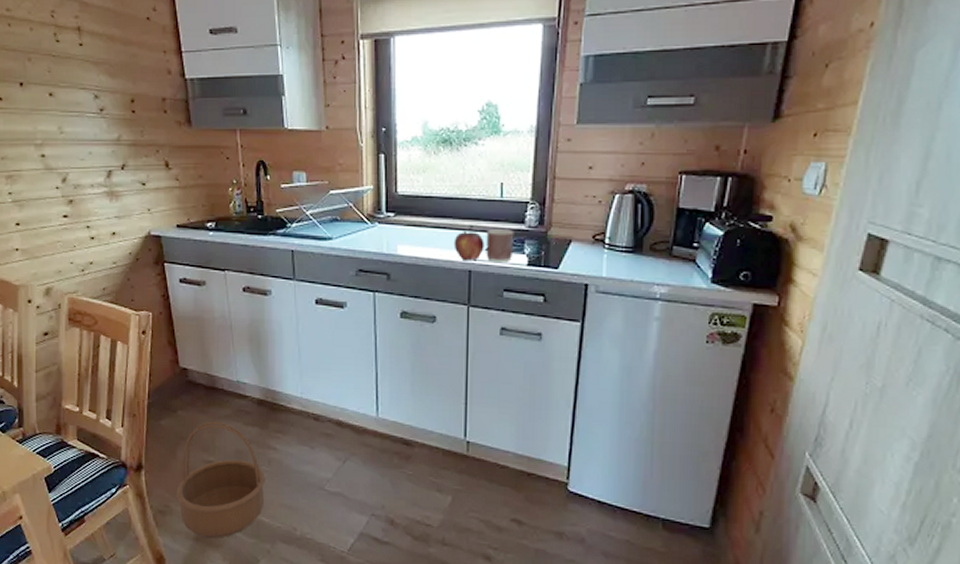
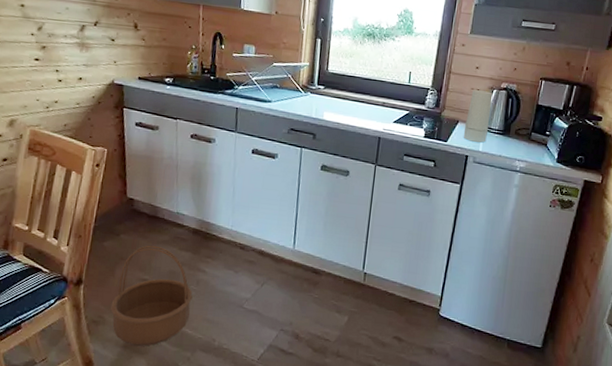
fruit: present [453,230,484,261] -> none [368,105,393,130]
mug: present [486,229,514,262] -> none [393,106,416,133]
canister: none [579,197,615,267] -> present [463,90,493,143]

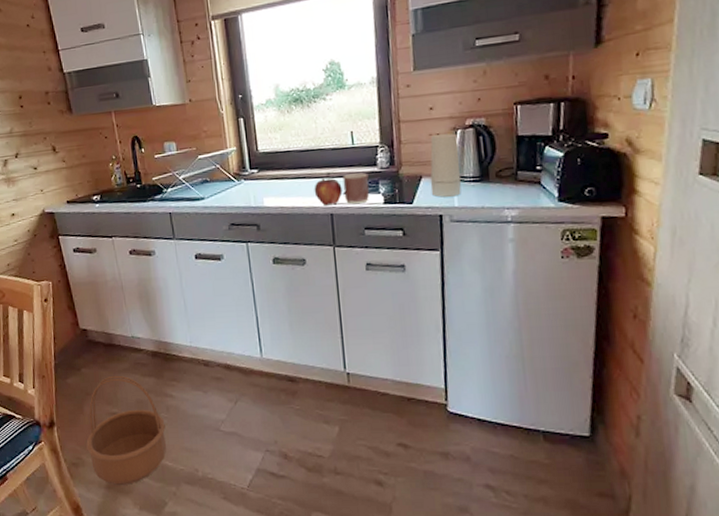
fruit: none [368,105,393,130] -> present [314,178,343,206]
mug: none [393,106,416,133] -> present [342,173,370,204]

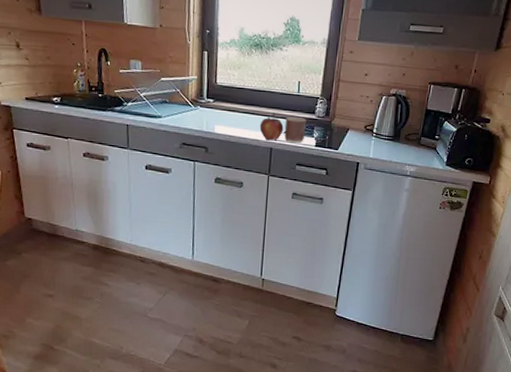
basket: present [86,375,166,486] -> none [19,262,98,357]
canister: present [430,133,462,198] -> none [353,97,382,150]

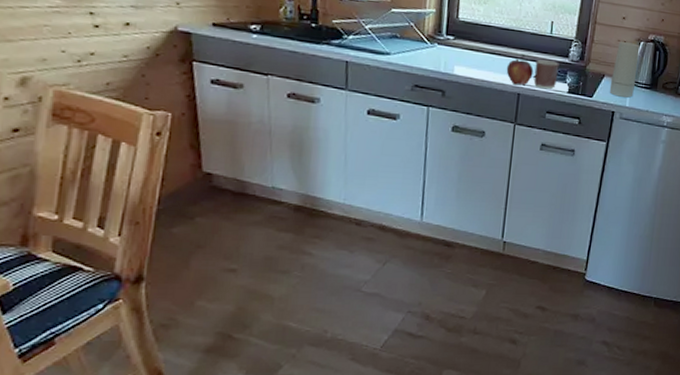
canister: none [353,97,382,150] -> present [609,42,640,99]

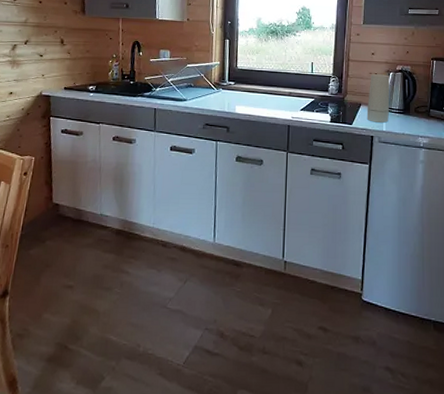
fruit: present [506,58,534,85] -> none [277,96,300,118]
mug: present [533,59,559,89] -> none [300,95,321,119]

